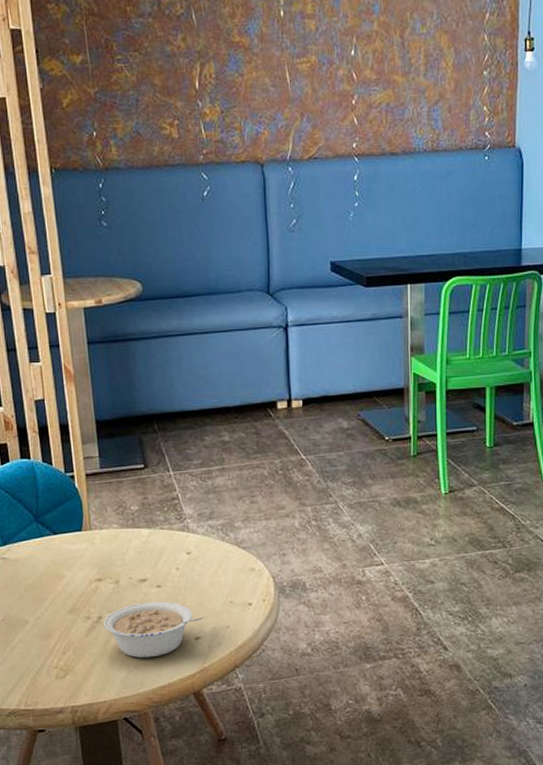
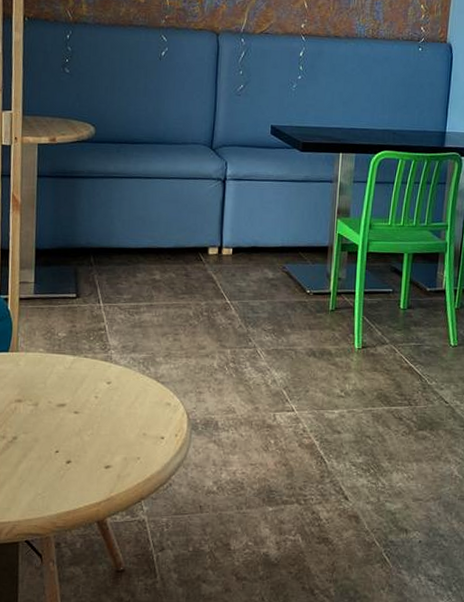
legume: present [103,601,204,658] -> none [17,427,117,482]

